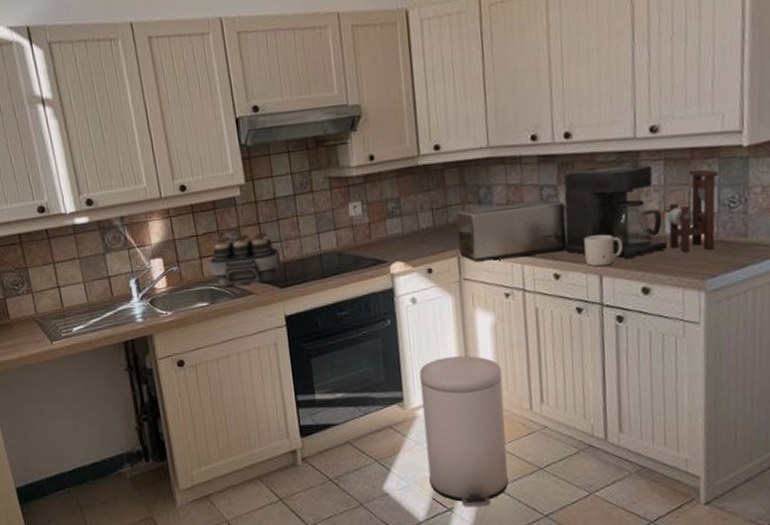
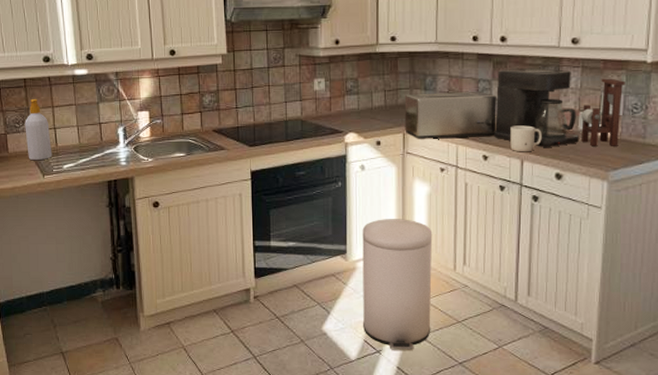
soap bottle: none [24,255,59,326] -> present [24,98,53,161]
spice rack: present [209,233,281,287] -> none [189,98,251,141]

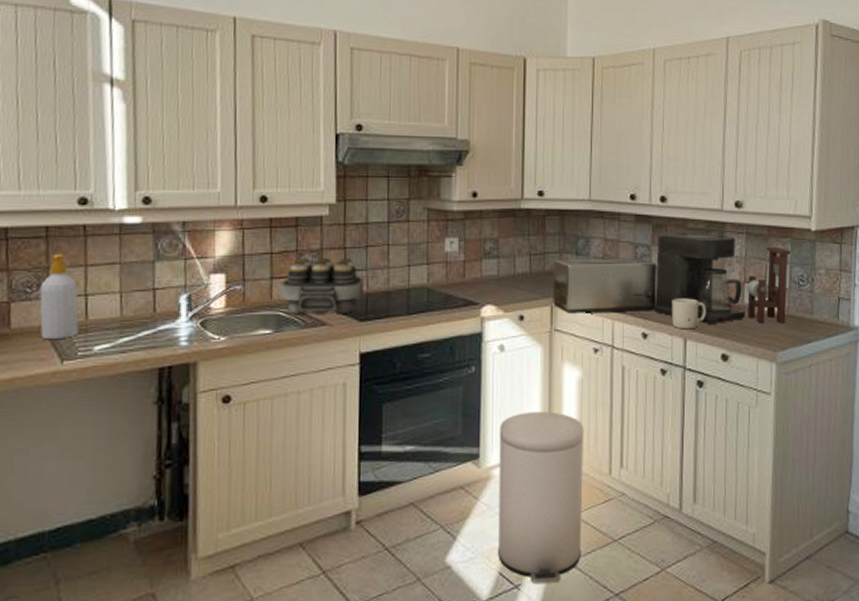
spice rack: none [189,98,251,141] -> present [280,259,364,314]

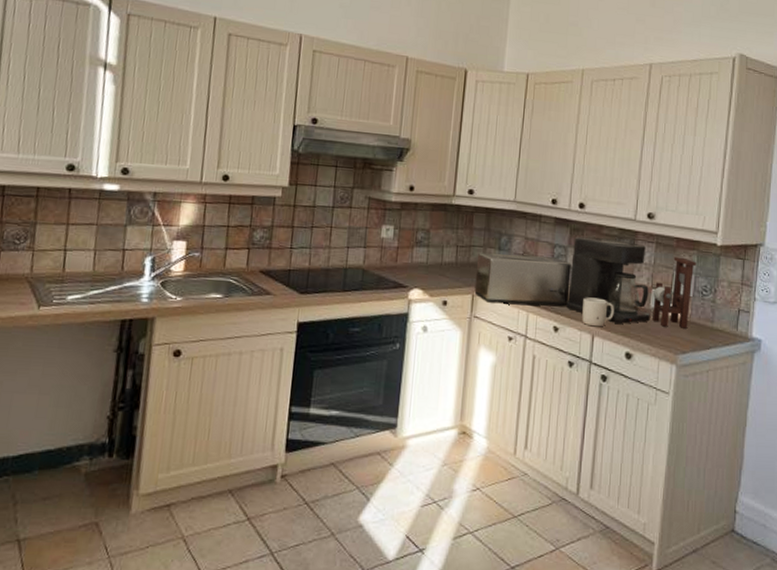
soap bottle: present [39,253,79,340] -> none [23,211,59,288]
spice rack: present [280,259,364,314] -> none [232,233,307,286]
pedal bin: present [497,412,584,584] -> none [406,390,494,550]

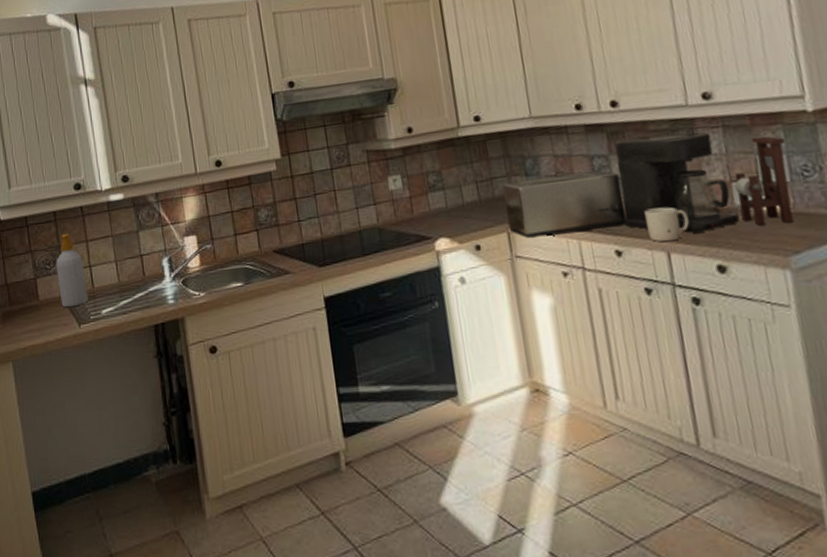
soap bottle: none [23,211,59,288] -> present [56,233,89,308]

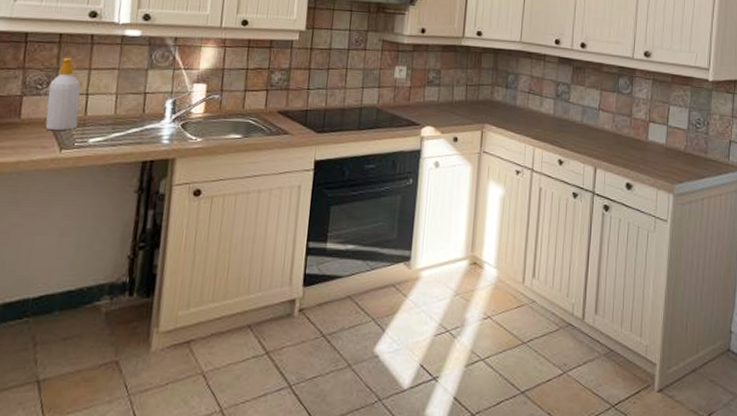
toaster: present [502,170,626,239] -> none [483,91,574,141]
coffee maker: present [614,132,739,233] -> none [570,74,648,156]
mug: present [644,206,689,243] -> none [585,131,615,160]
paper towel holder: present [734,136,794,226] -> none [650,92,690,159]

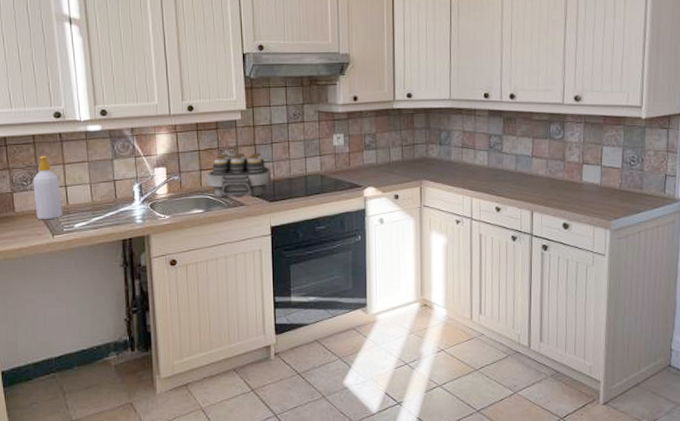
spice rack: none [251,75,324,125] -> present [207,153,271,197]

